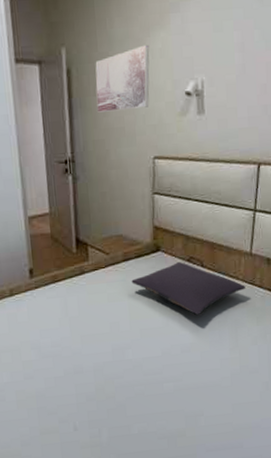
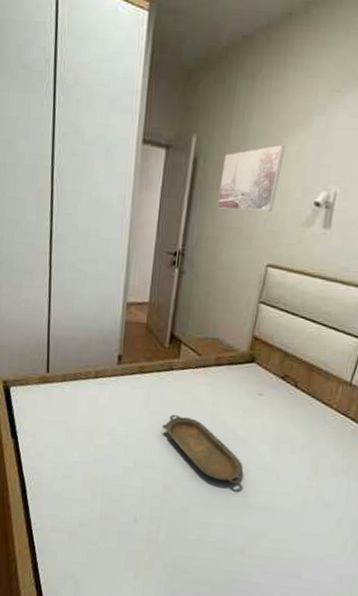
serving tray: none [85,316,171,372] -> present [162,415,243,485]
pillow: present [131,262,245,315] -> none [219,377,338,435]

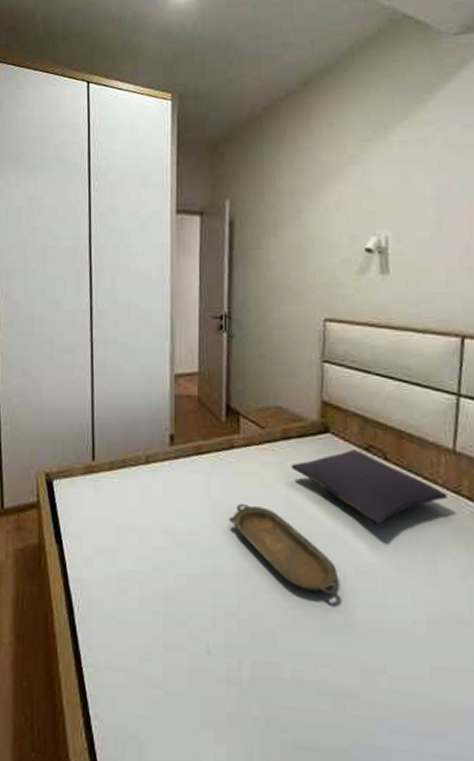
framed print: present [217,144,286,211] -> none [260,197,324,266]
pillow: none [219,377,338,435] -> present [291,450,447,524]

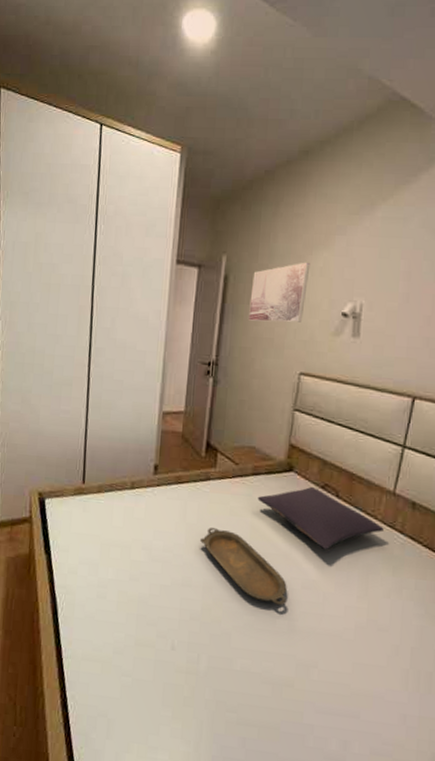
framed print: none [260,197,324,266] -> present [249,262,311,323]

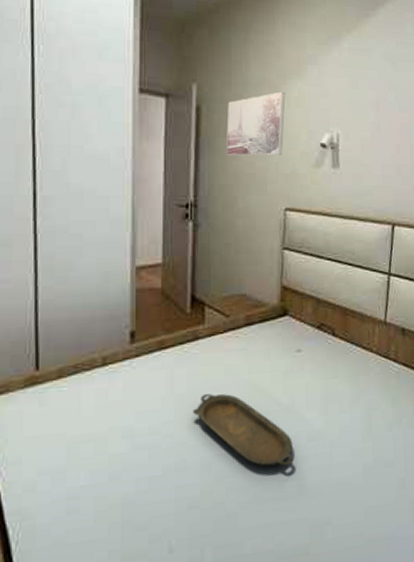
pillow: present [257,487,384,549] -> none [253,329,380,393]

